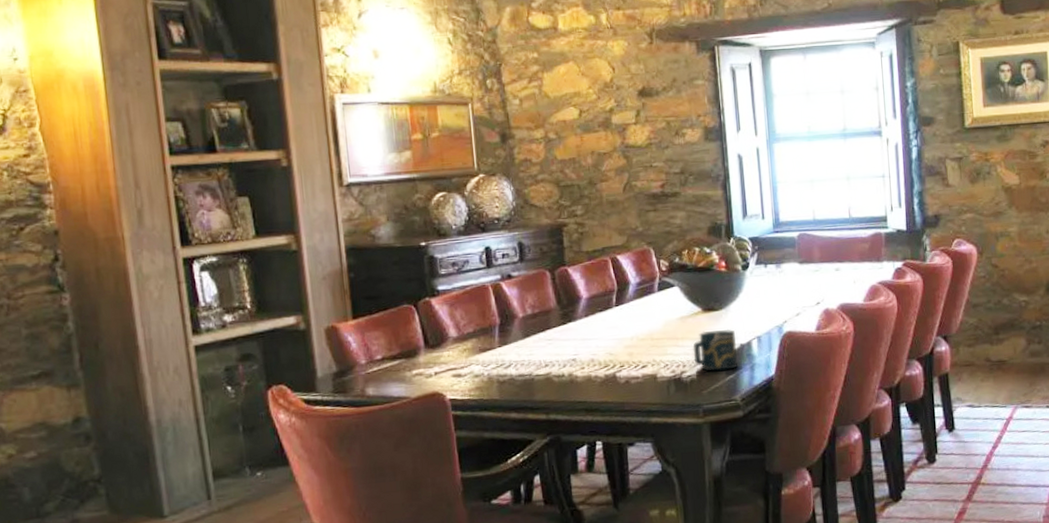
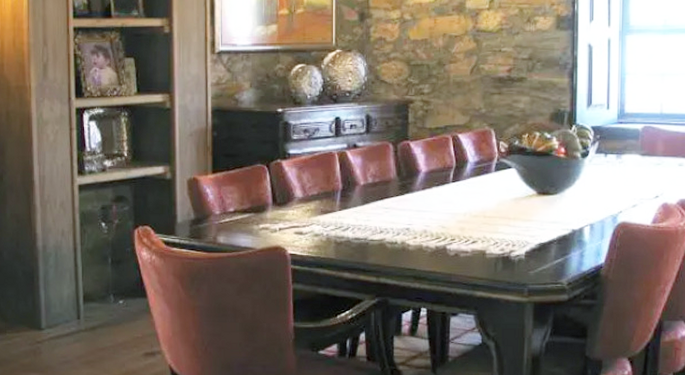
cup: present [693,329,737,371] -> none [524,214,568,253]

